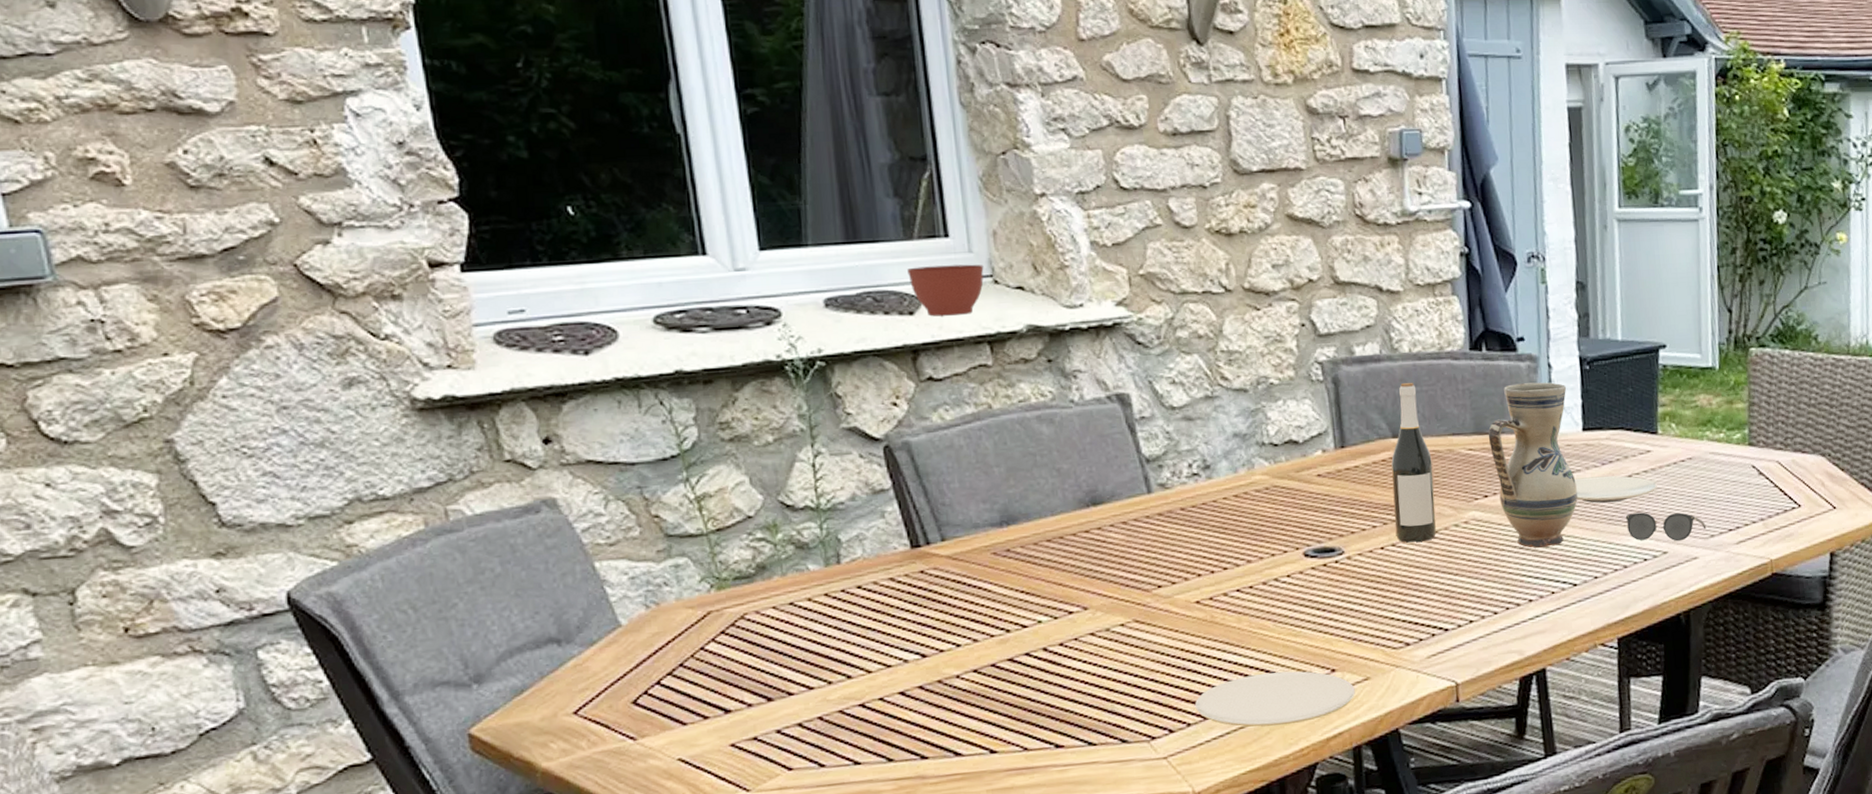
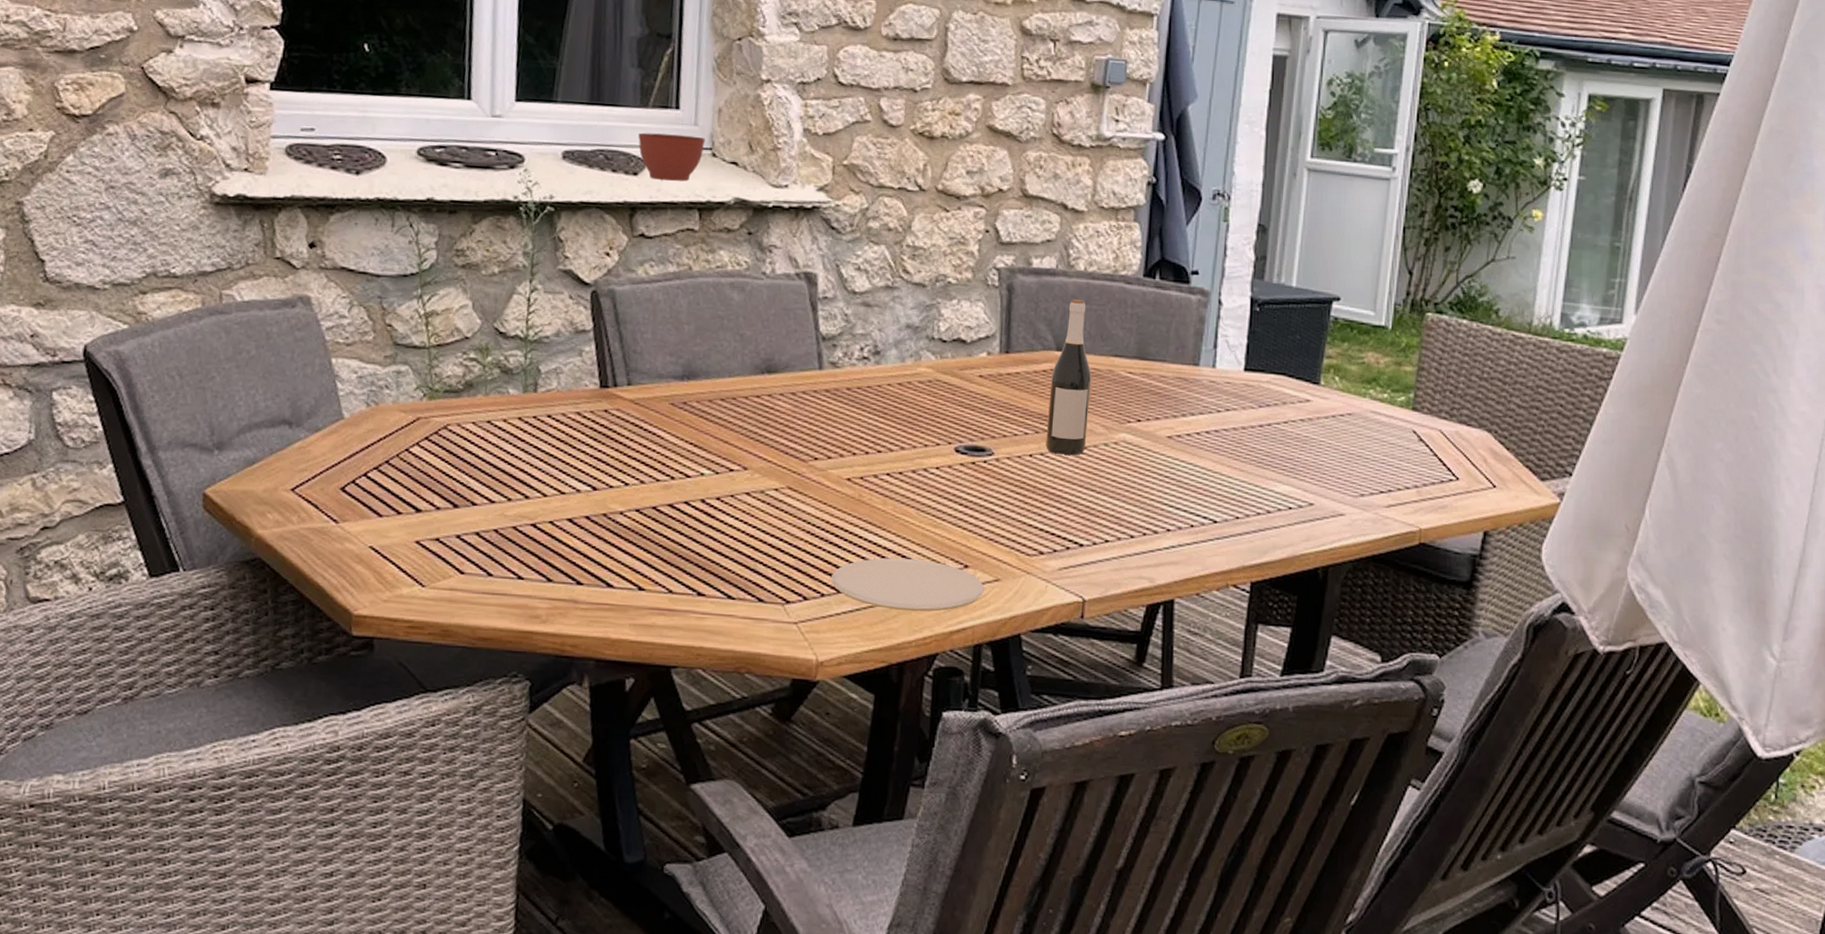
pitcher: present [1488,382,1578,548] -> none [1149,315,1234,481]
plate: present [1574,475,1657,503] -> none [1229,416,1312,447]
sunglasses: present [1625,512,1706,542] -> none [1275,459,1357,495]

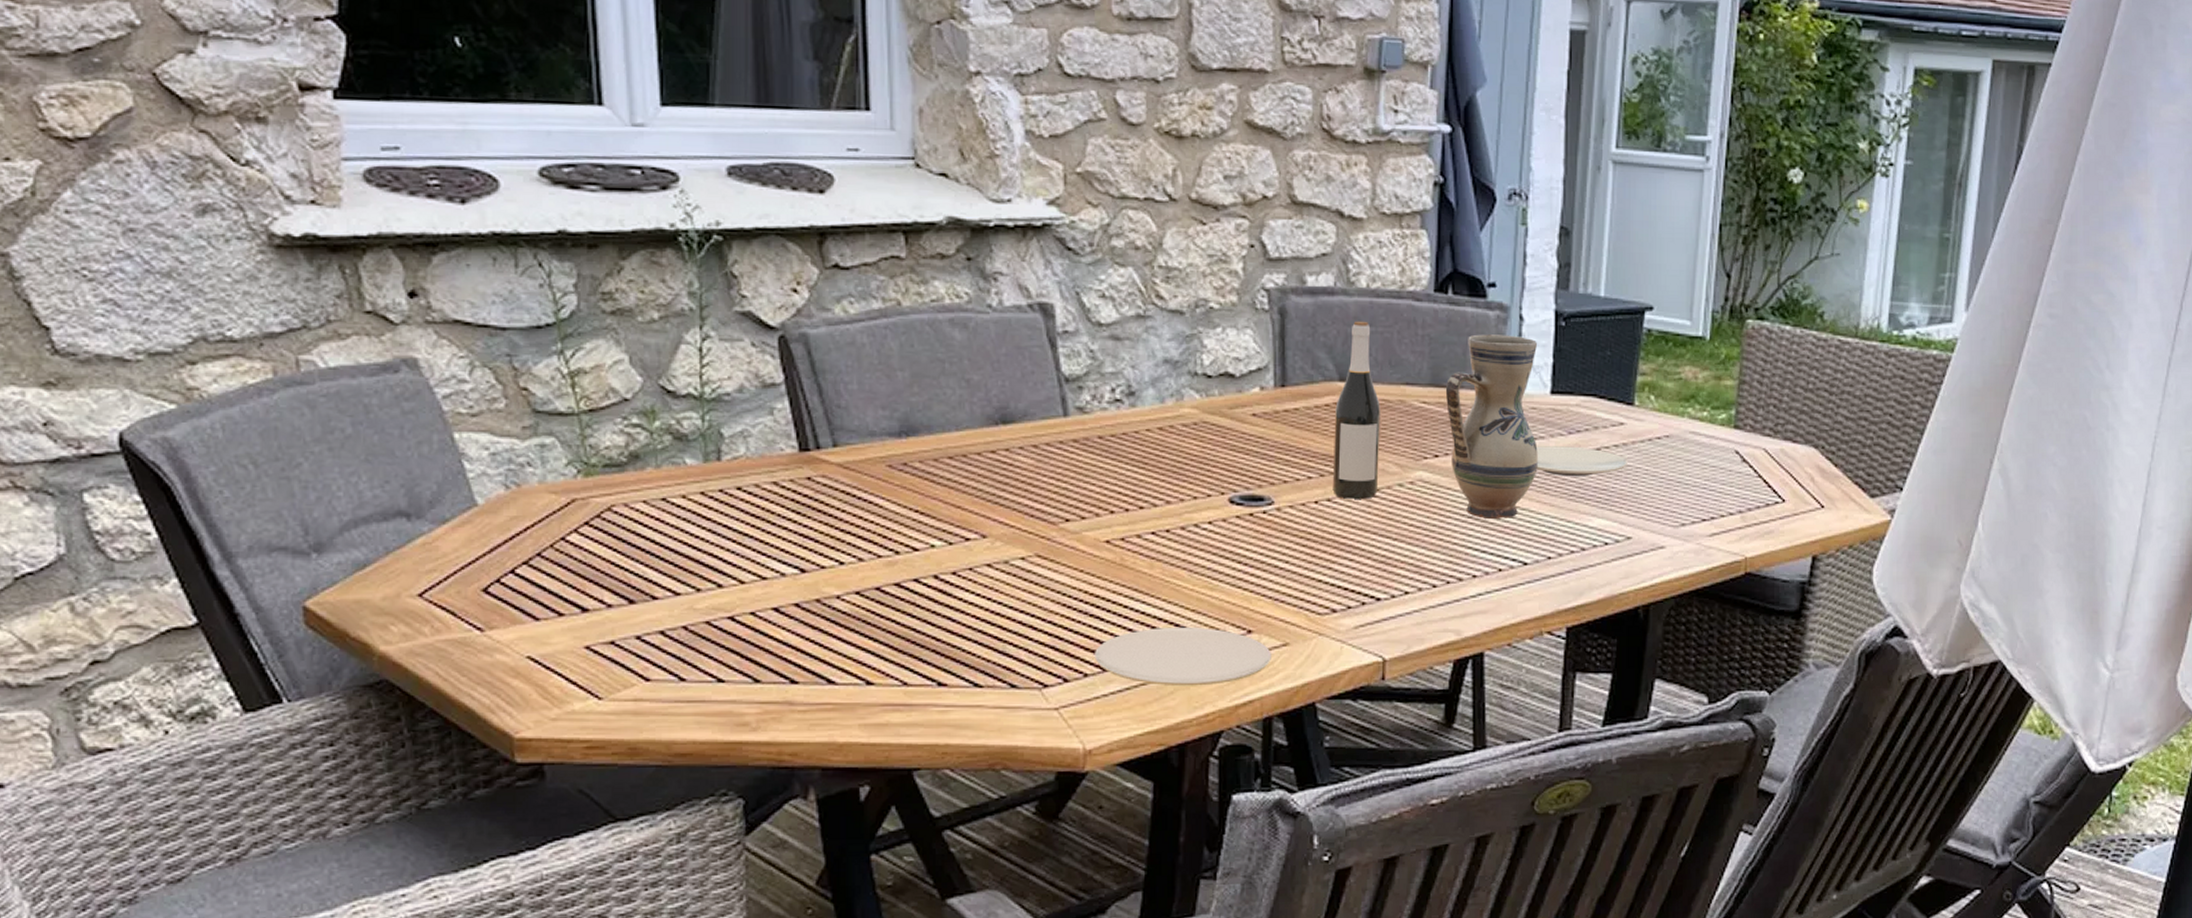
flower pot: present [638,132,706,182] -> none [821,140,906,200]
pitcher: none [1149,315,1234,481] -> present [1445,334,1539,520]
plate: none [1229,416,1312,447] -> present [1536,446,1627,477]

